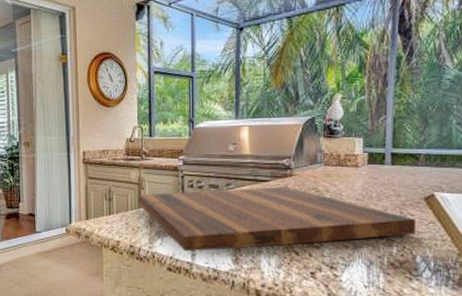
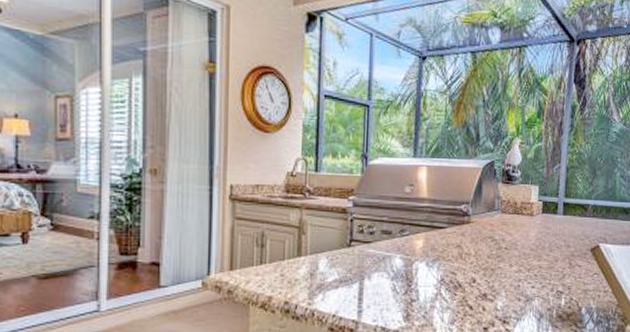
cutting board: present [139,186,416,251] -> none [299,234,583,307]

